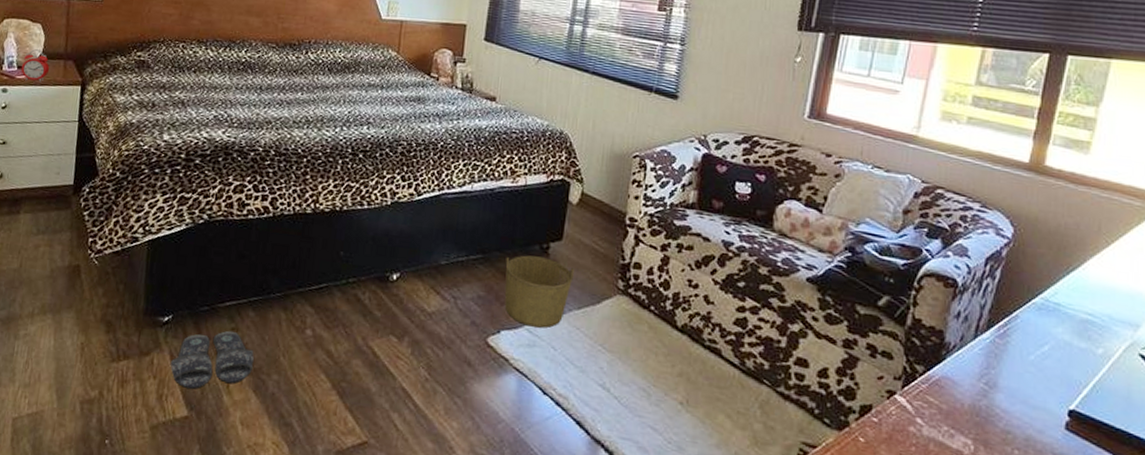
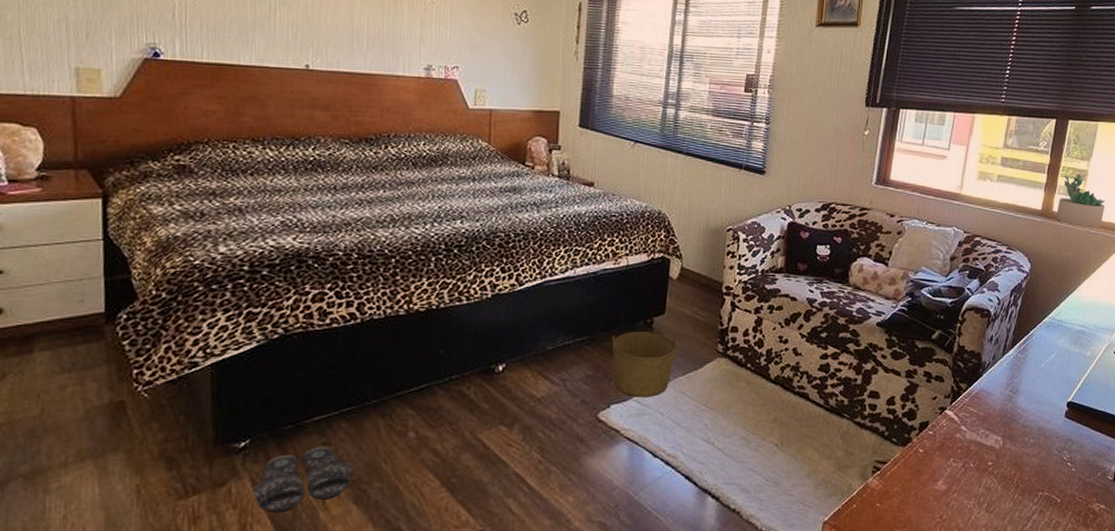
alarm clock: present [20,49,50,83] -> none [13,158,56,198]
succulent plant: none [1049,122,1123,192] -> present [1055,174,1105,229]

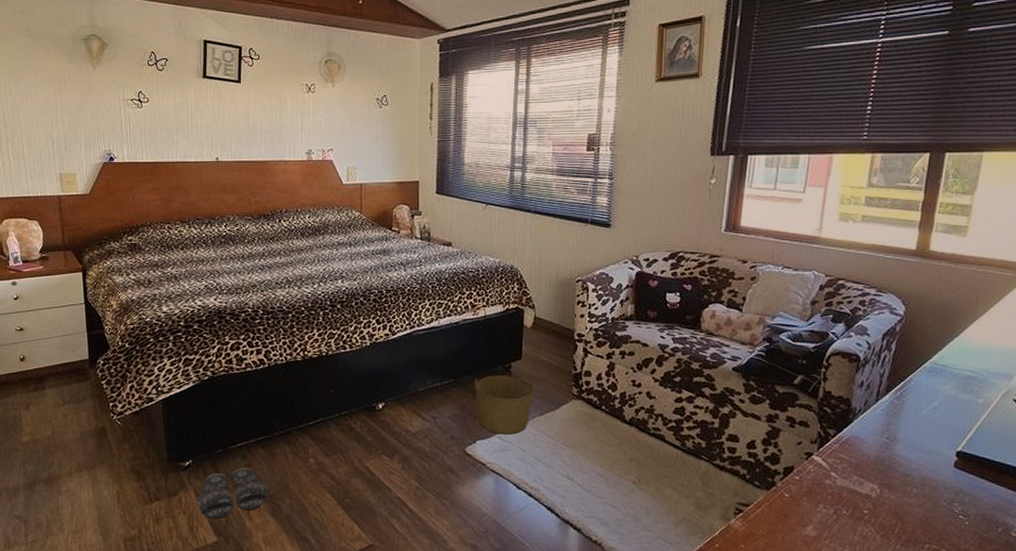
succulent plant: present [1055,174,1105,229] -> none [933,210,996,267]

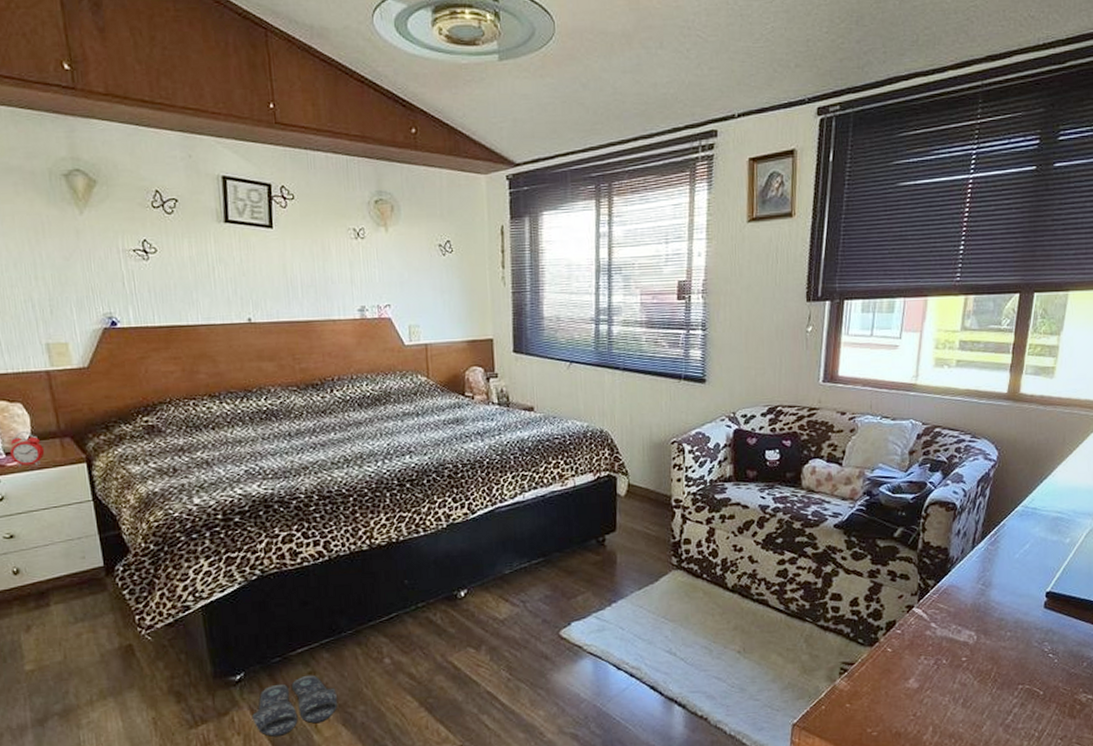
alarm clock: none [25,244,52,273] -> present [9,431,45,467]
basket: present [474,375,534,435] -> none [566,549,631,614]

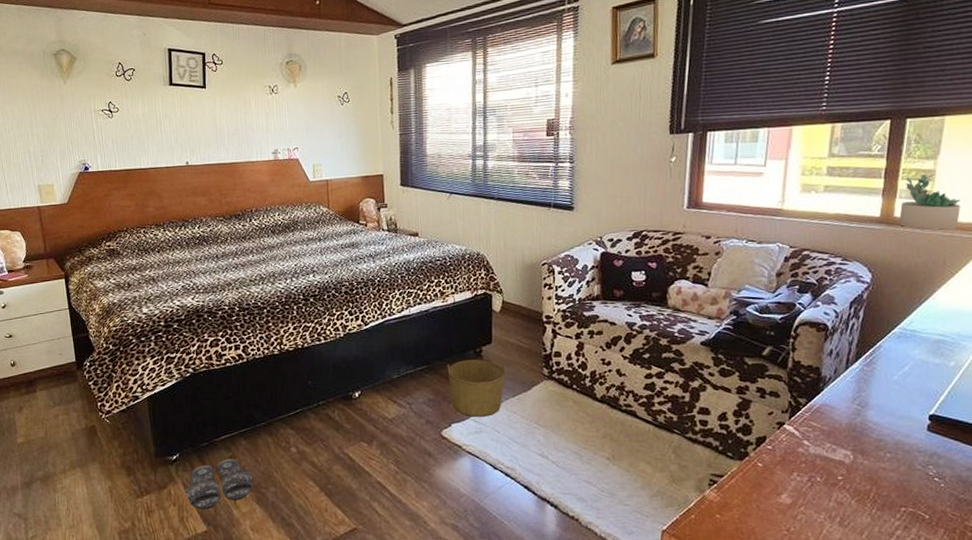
alarm clock: present [9,431,45,467] -> none [10,254,36,282]
basket: none [566,549,631,614] -> present [447,359,506,417]
succulent plant: none [1024,350,1080,408] -> present [898,174,961,231]

